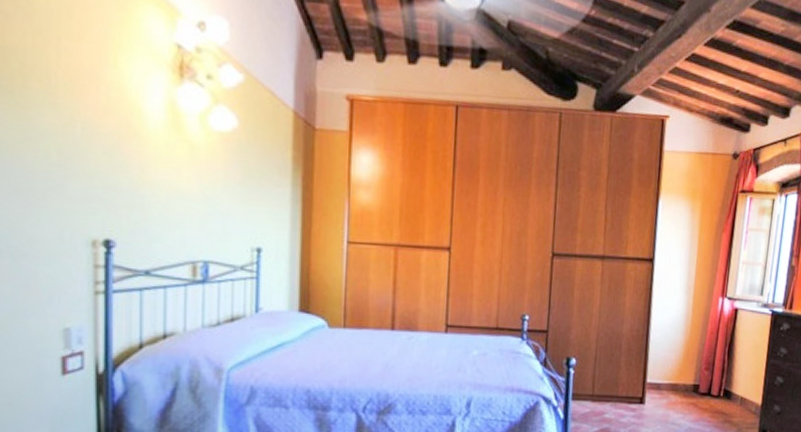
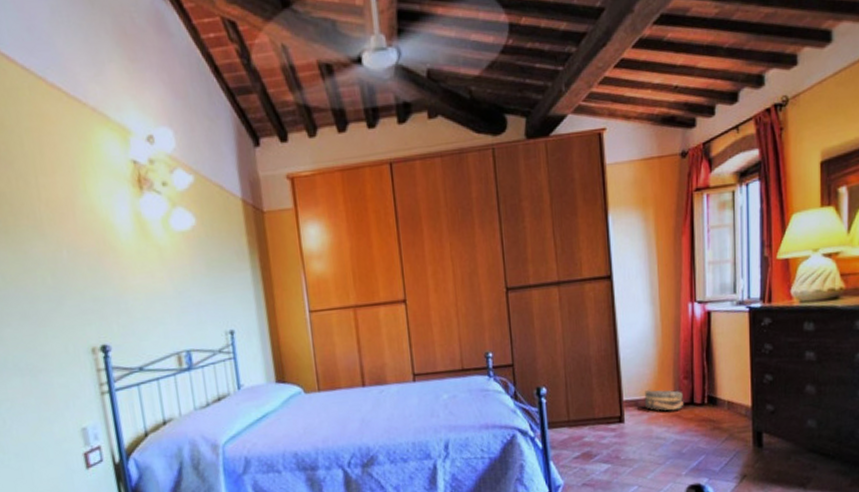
hat box: none [665,374,702,399] -> present [644,389,683,411]

